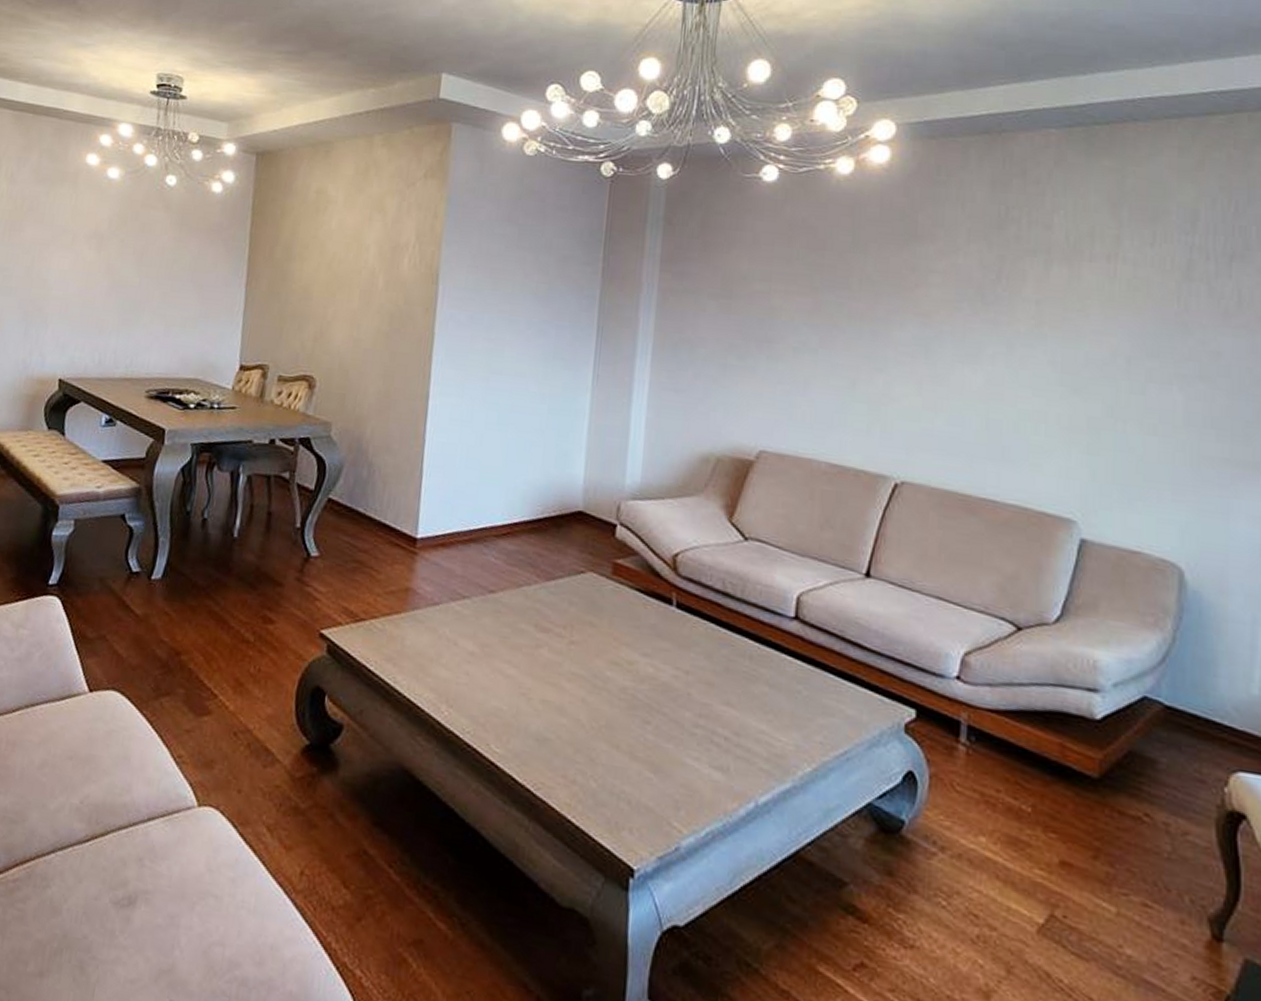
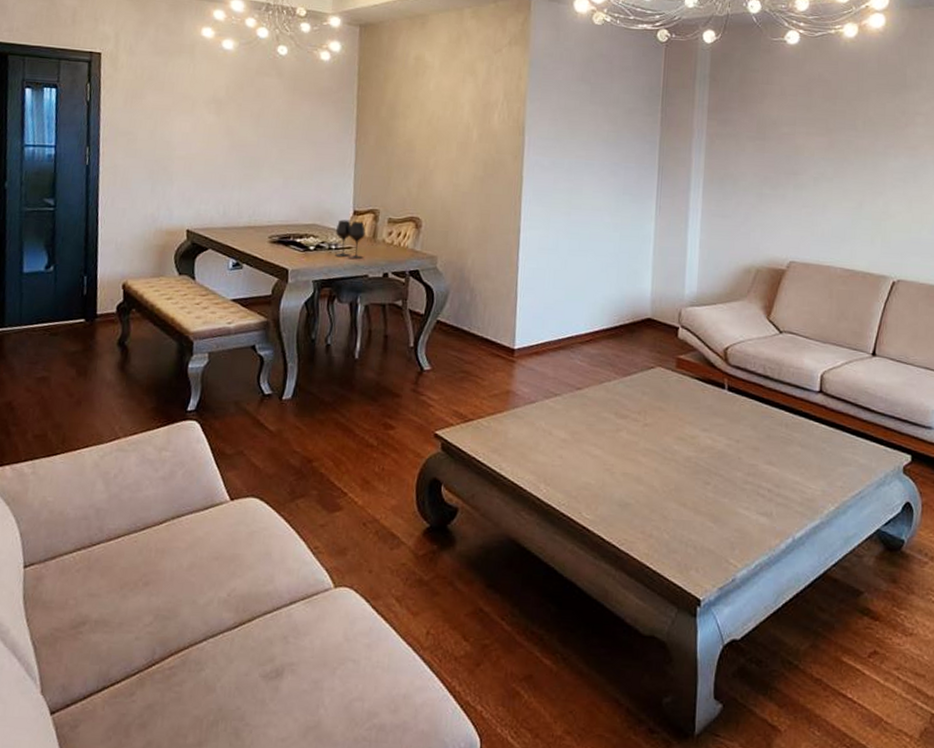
wine glass: none [217,374,252,423] -> present [335,219,366,260]

